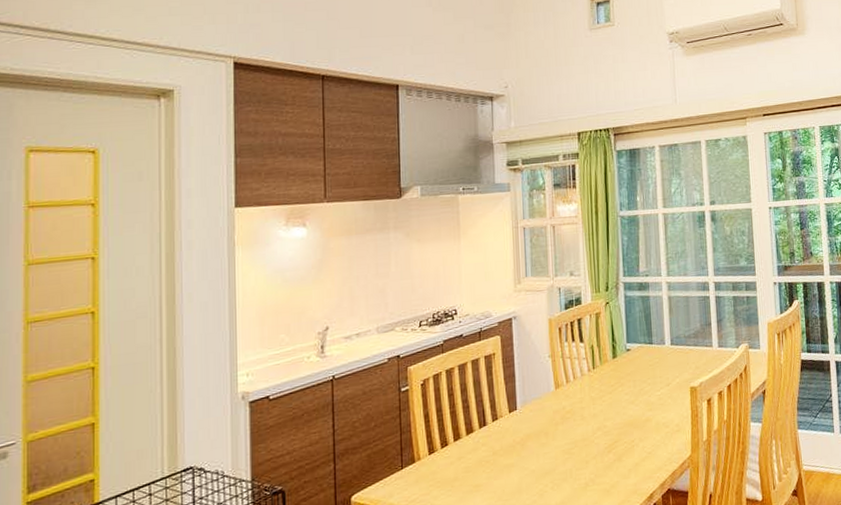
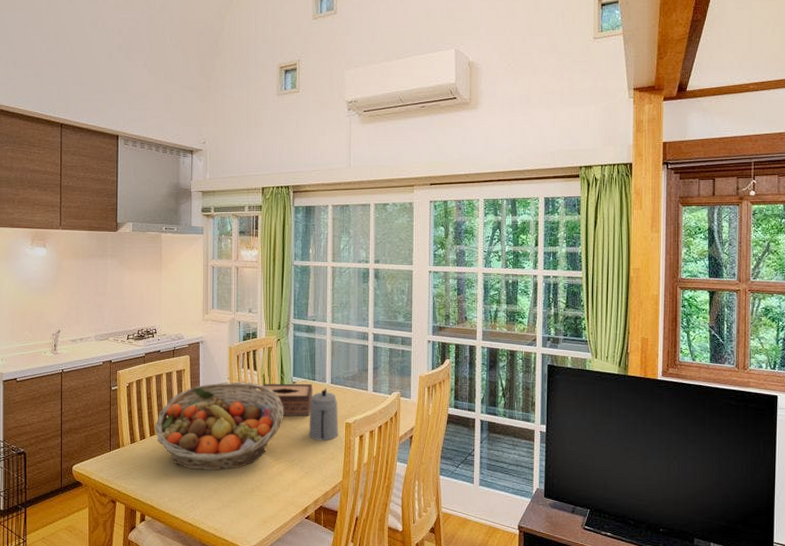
fruit basket: none [460,357,619,473] -> present [155,381,284,471]
tissue box: none [591,348,652,391] -> present [261,383,313,416]
teapot: none [648,350,684,413] -> present [309,388,339,440]

